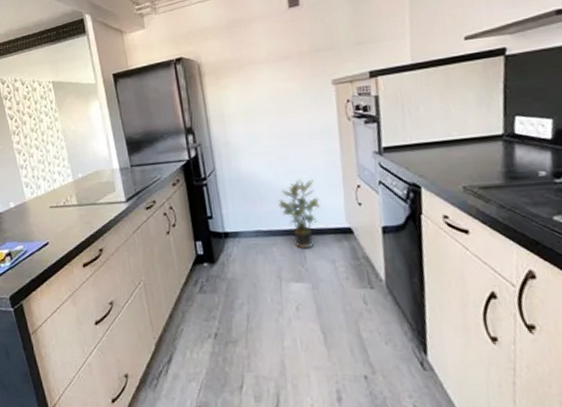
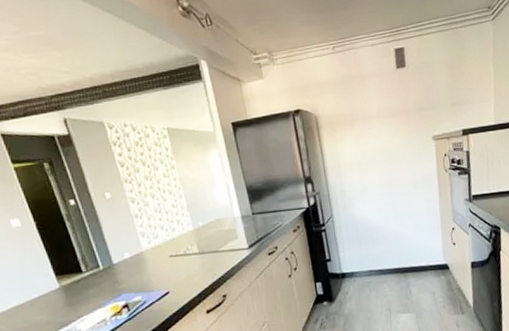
potted plant: present [278,179,320,249] -> none [388,223,423,285]

